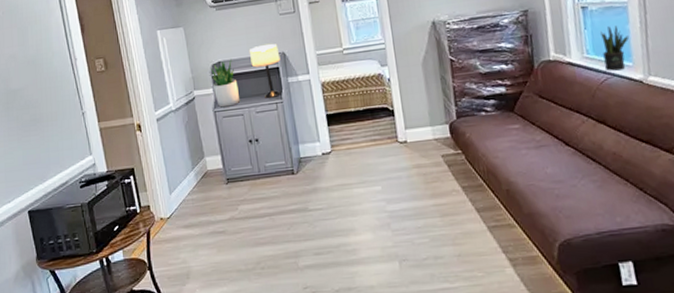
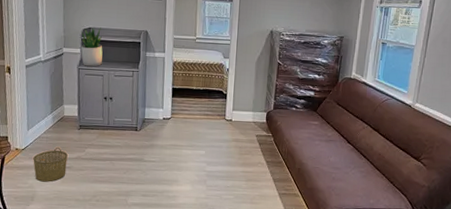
basket: none [181,208,221,254] -> present [33,147,68,182]
table lamp: present [248,43,281,98] -> none [117,21,143,66]
potted plant: present [600,25,630,72] -> none [387,61,410,95]

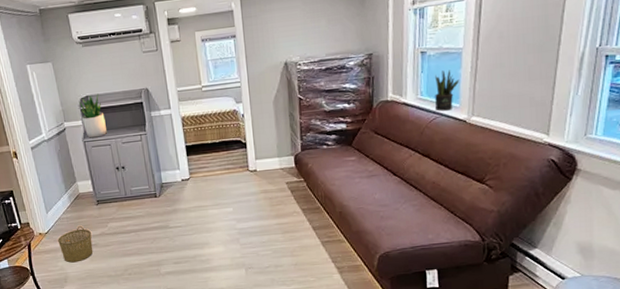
potted plant: none [387,61,410,95] -> present [434,70,460,112]

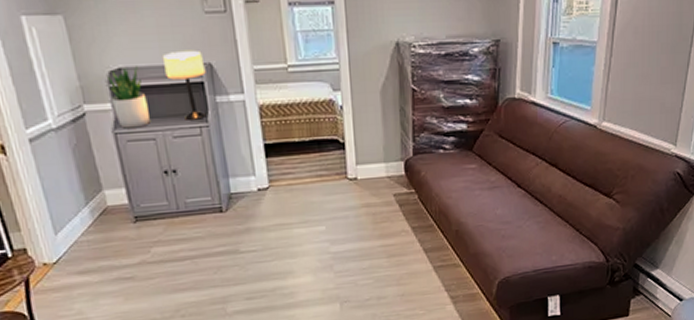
basket: present [58,225,93,263] -> none [73,251,128,304]
table lamp: none [114,79,144,130] -> present [162,50,206,120]
potted plant: present [434,70,460,112] -> none [565,66,593,114]

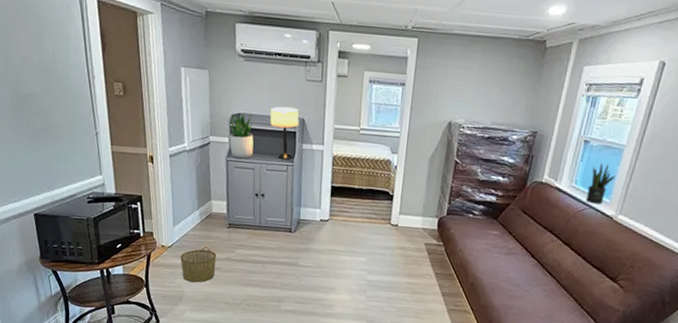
basket: none [73,251,128,304] -> present [180,245,216,283]
potted plant: none [565,66,593,114] -> present [585,163,616,205]

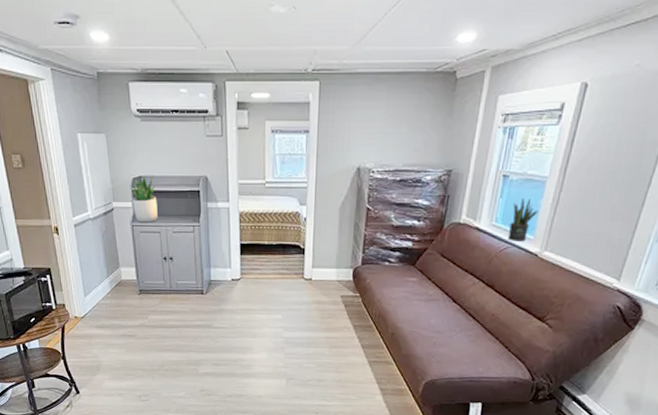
basket: present [180,245,216,283] -> none [94,314,130,352]
table lamp: present [270,106,299,160] -> none [171,165,202,220]

